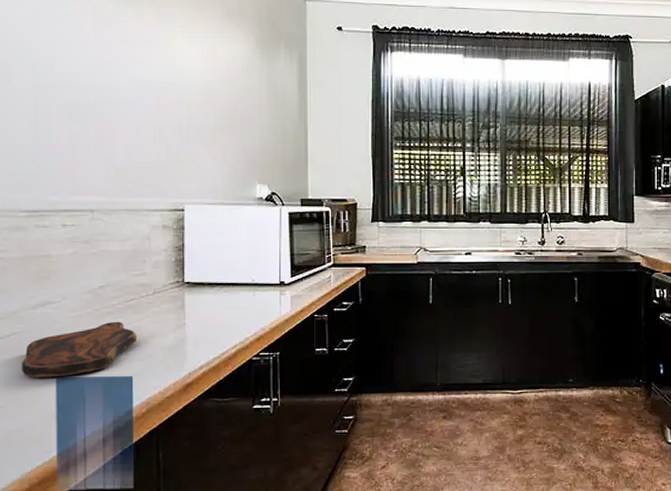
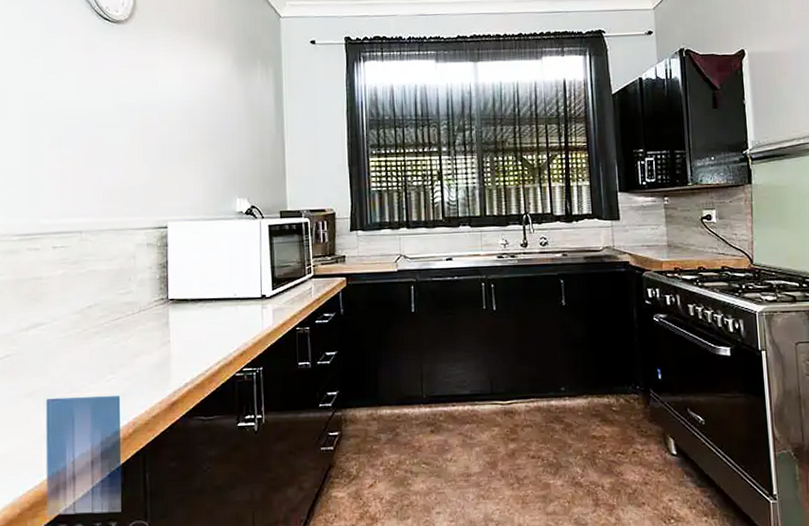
cutting board: present [22,321,138,378] -> none [14,340,124,400]

